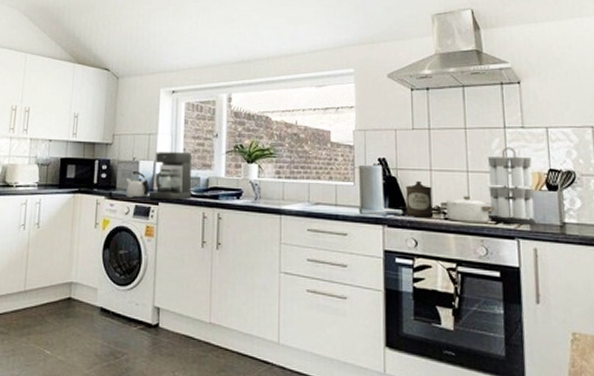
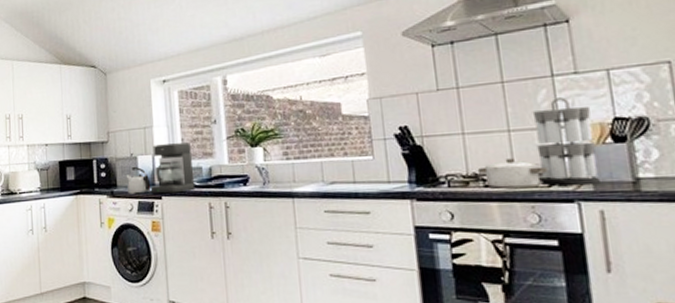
paper towel: present [358,164,403,216] -> none [377,134,434,190]
canister: present [405,180,433,218] -> none [434,146,470,188]

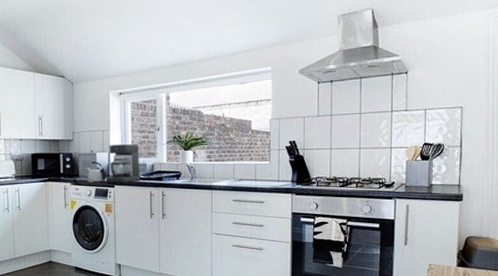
cooking pot: present [478,158,548,190] -> none [337,168,380,189]
spice rack: present [532,97,600,187] -> none [374,127,411,188]

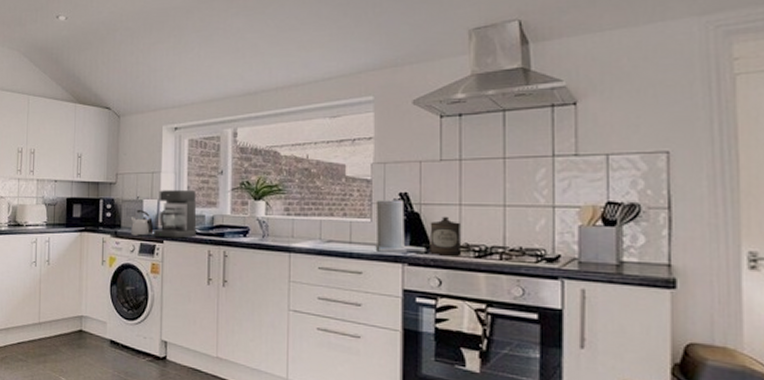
paper towel: none [273,146,308,187] -> present [375,200,426,254]
canister: none [310,157,331,186] -> present [430,216,460,256]

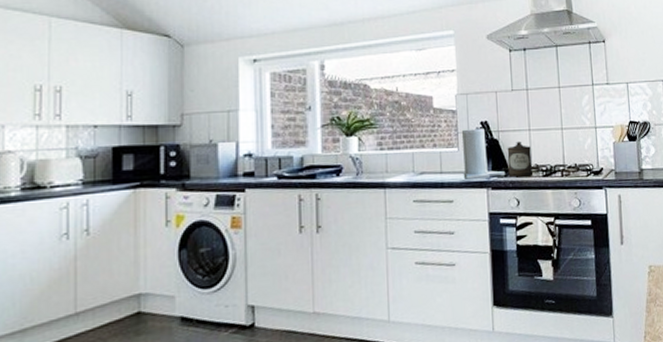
kettle: present [130,209,154,236] -> none [202,154,233,187]
coffee maker: present [153,190,197,239] -> none [231,129,284,186]

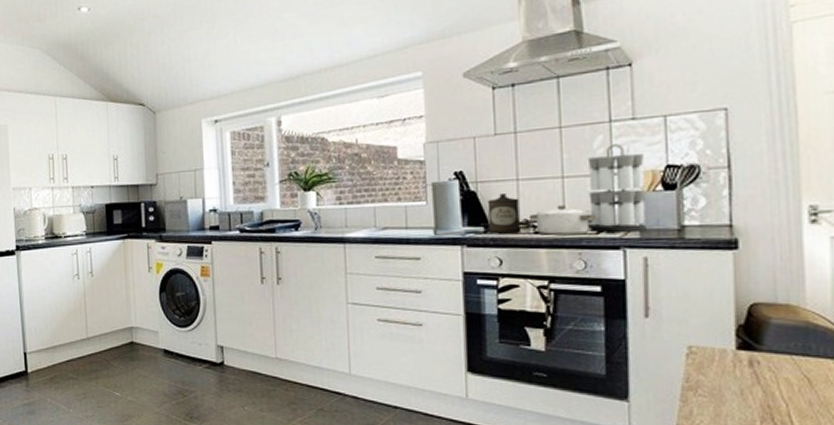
cooking pot: none [539,152,587,179] -> present [530,205,597,237]
spice rack: none [578,103,619,176] -> present [587,144,646,234]

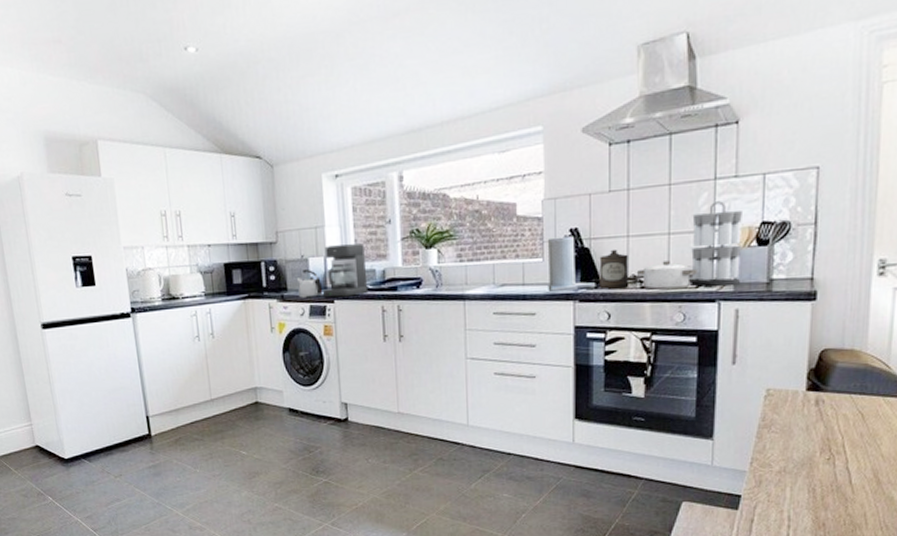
kettle: none [175,210,201,239] -> present [296,268,324,298]
coffee maker: none [200,186,246,239] -> present [322,243,368,298]

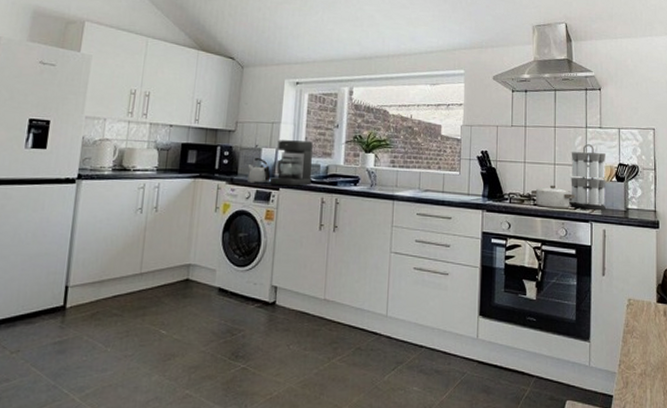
paper towel: present [548,236,596,292] -> none [462,156,500,202]
canister: present [599,249,628,290] -> none [502,171,525,204]

